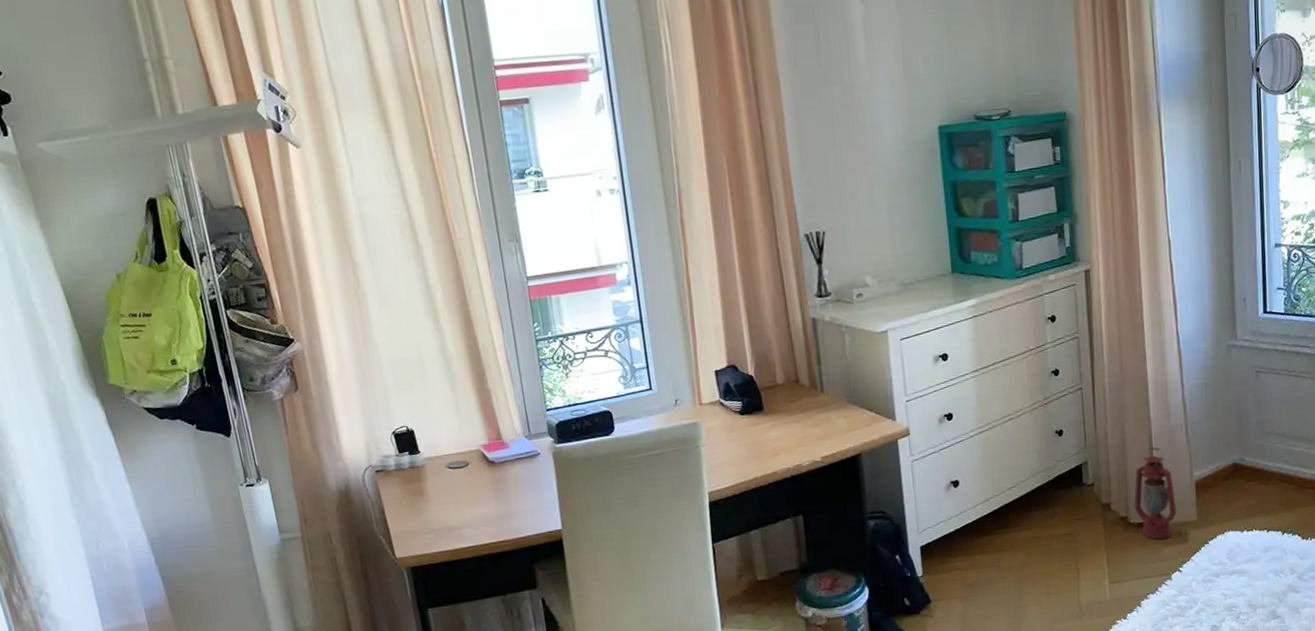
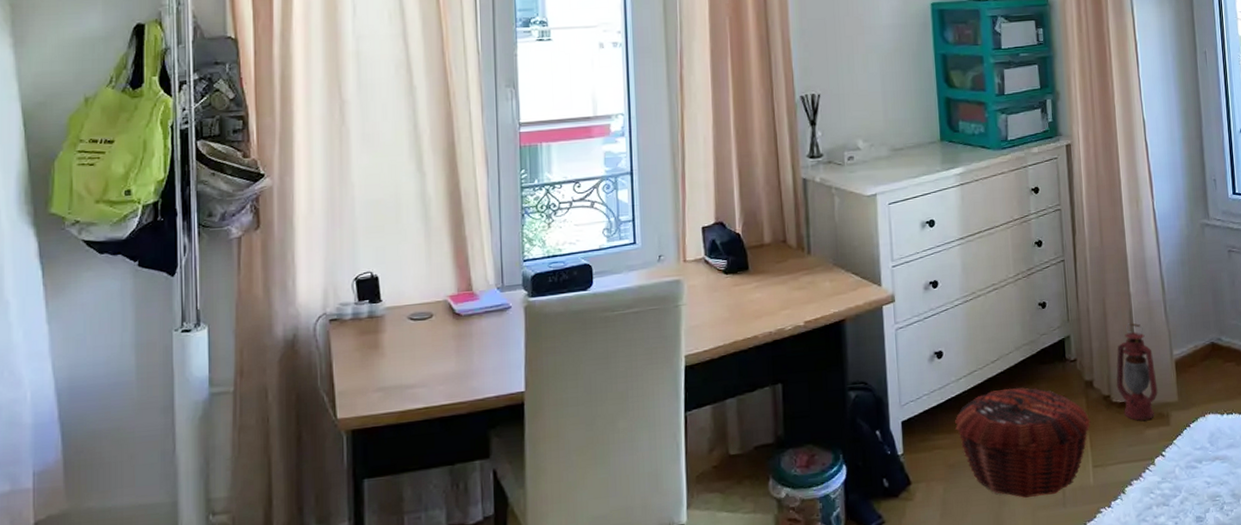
woven basket: none [971,512,1108,612] -> present [954,387,1091,498]

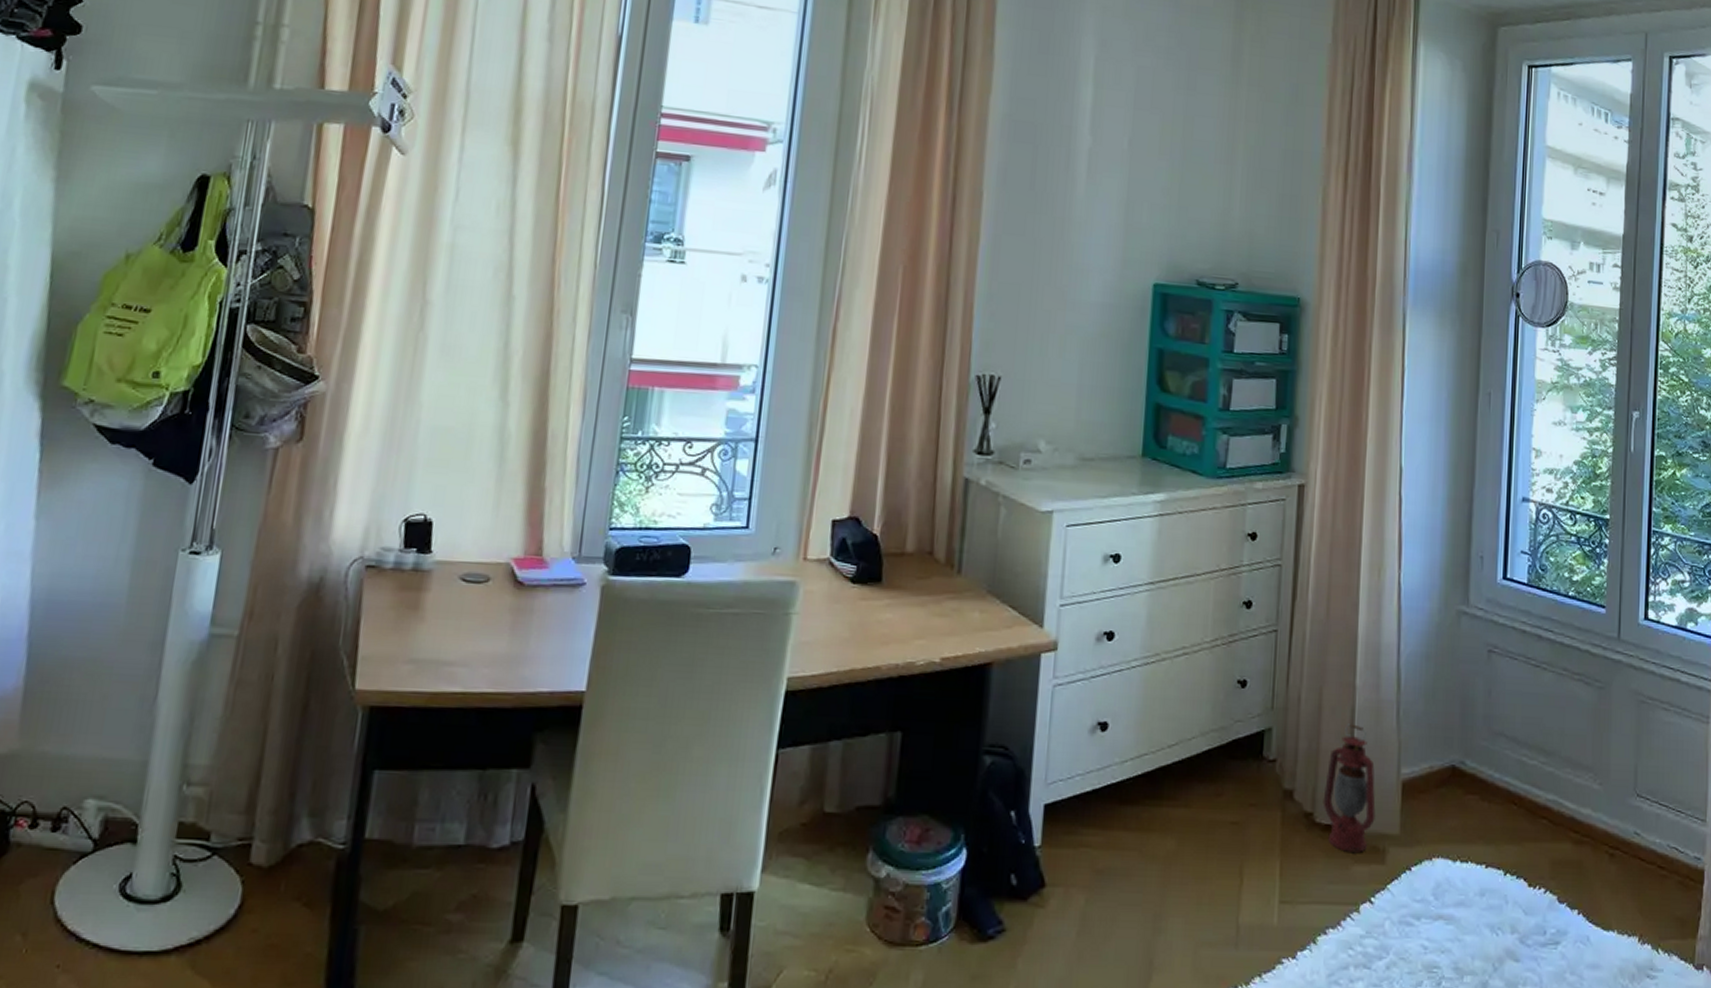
woven basket: present [954,387,1091,498] -> none [1110,783,1284,930]

